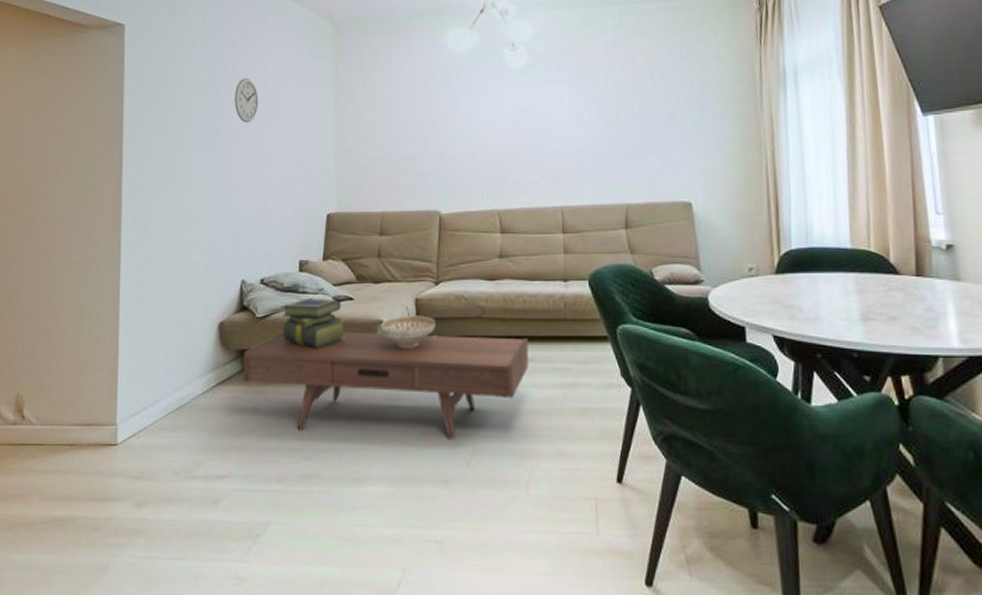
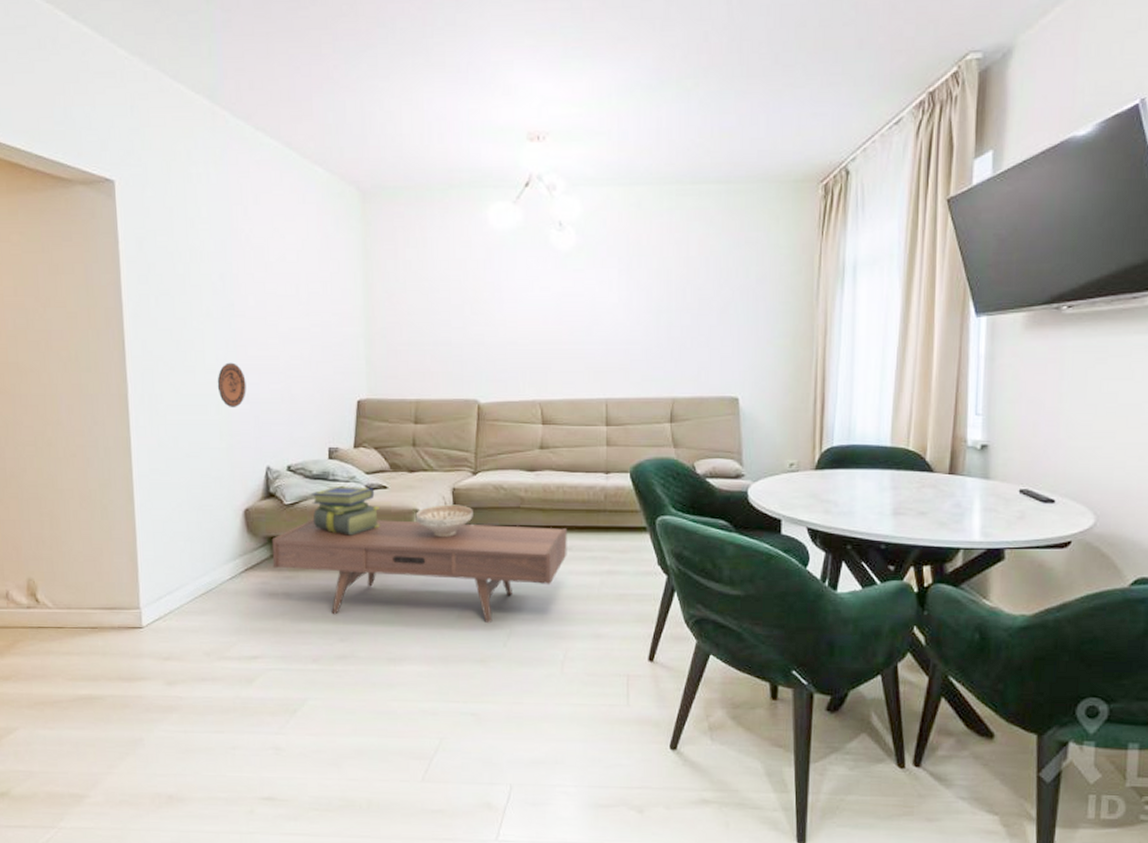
decorative plate: none [201,181,227,225] -> present [217,362,246,408]
wall clock: present [234,78,259,123] -> none [249,249,277,299]

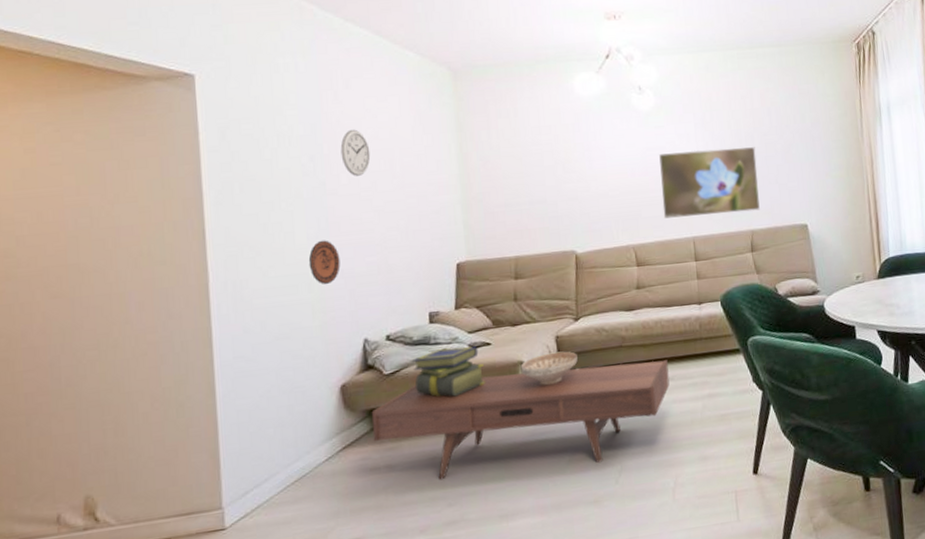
wall clock: none [249,249,277,299] -> present [340,129,371,176]
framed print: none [575,300,686,376] -> present [659,146,760,219]

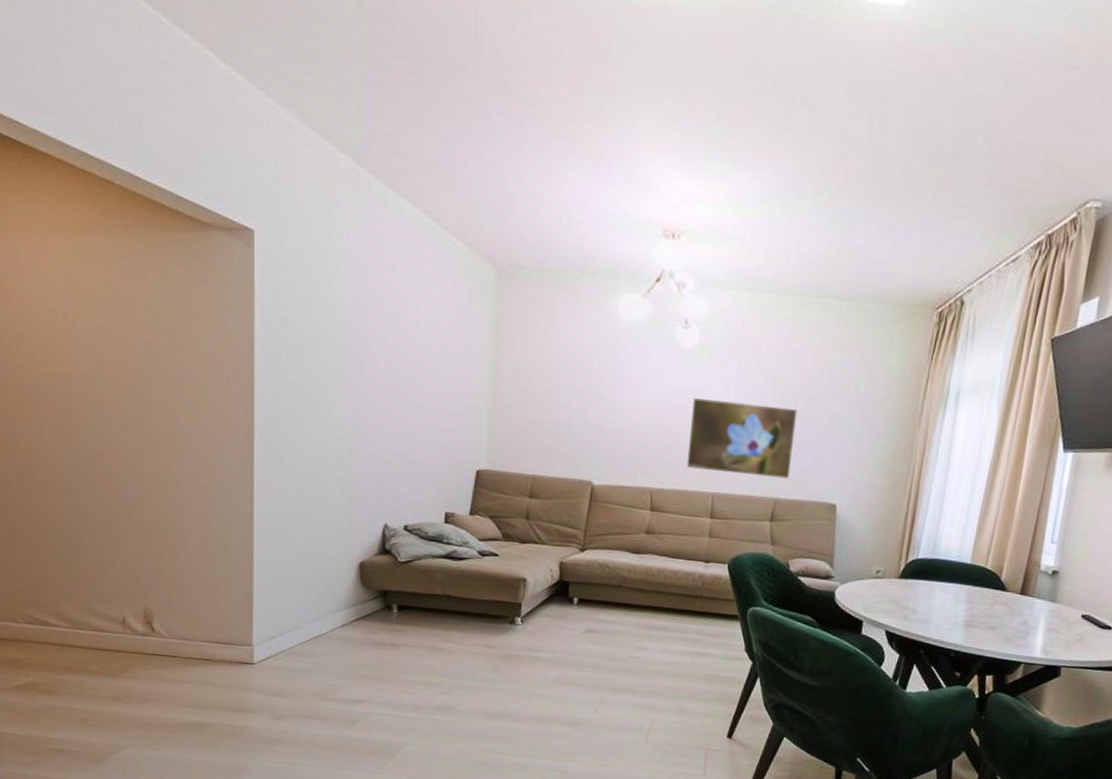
decorative plate: present [308,240,341,285] -> none [342,421,370,466]
wall clock: present [340,129,371,176] -> none [381,314,409,364]
coffee table: present [371,360,670,480] -> none [383,577,664,690]
stack of books: present [412,345,485,397] -> none [425,549,489,597]
decorative bowl: present [520,351,578,386] -> none [523,576,578,608]

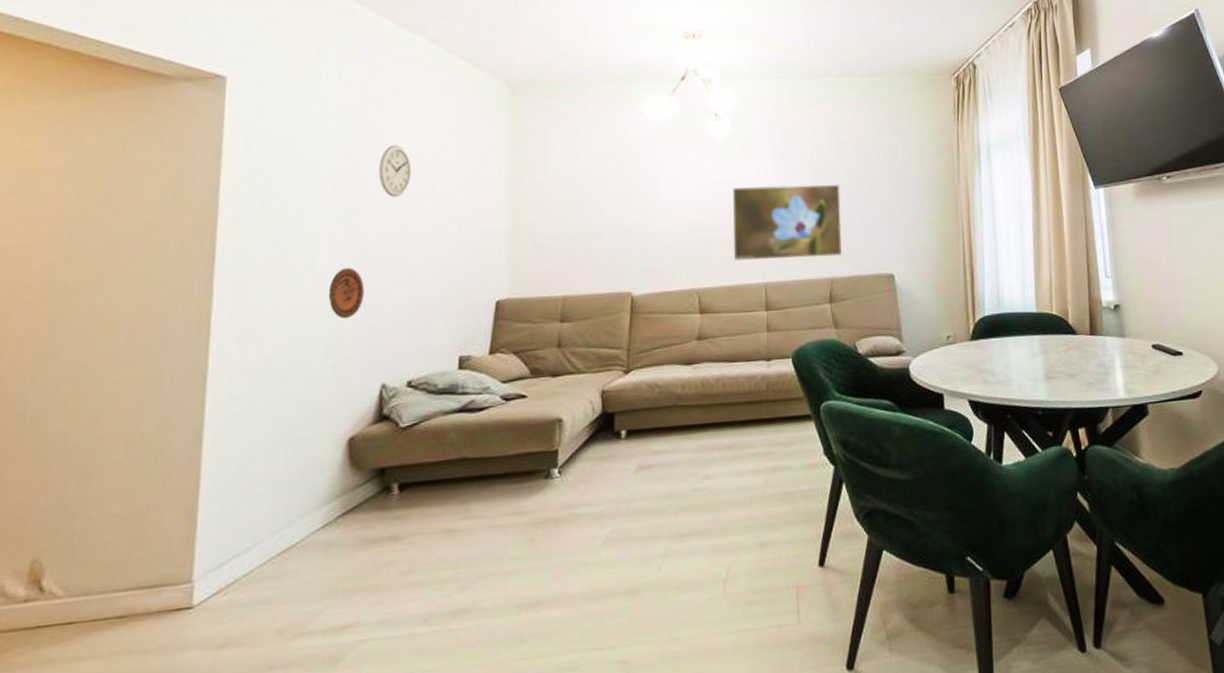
decorative plate: none [342,421,370,466] -> present [328,267,364,319]
wall clock: none [381,314,409,364] -> present [378,145,412,197]

